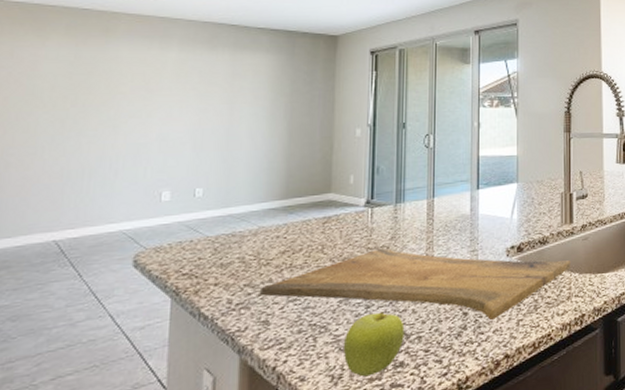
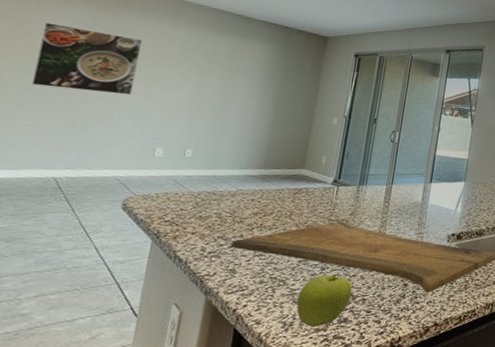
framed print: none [17,65,132,139] -> present [31,22,143,96]

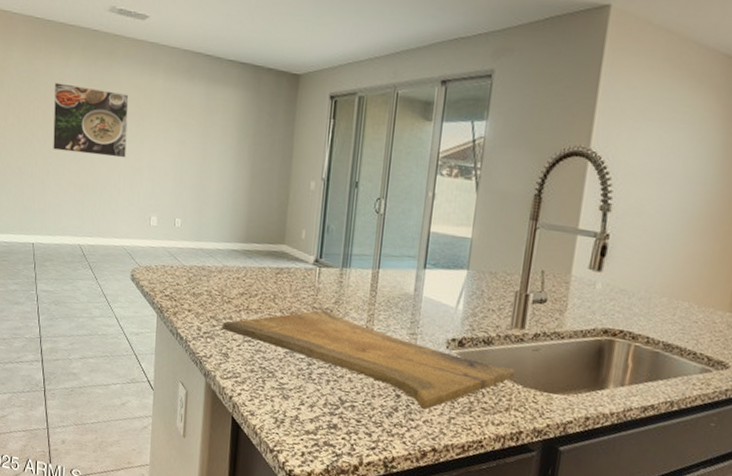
fruit: present [296,274,353,327] -> none [286,371,341,429]

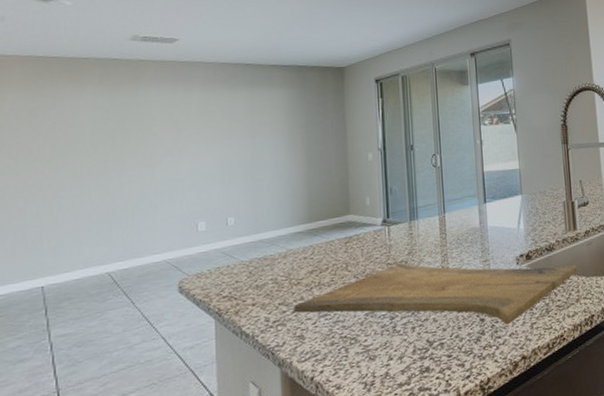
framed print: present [53,82,129,158] -> none [64,112,162,182]

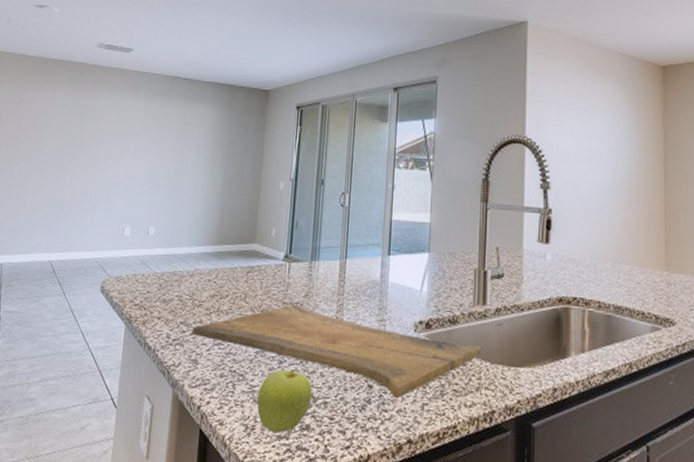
fruit: none [372,322,428,383] -> present [257,369,313,434]

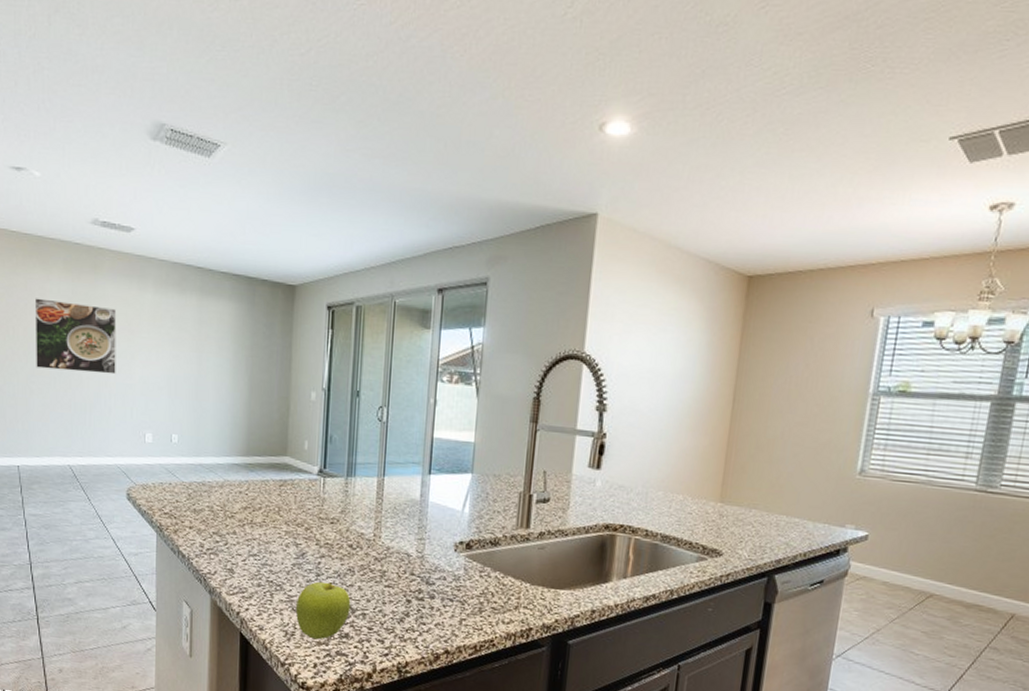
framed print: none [32,110,111,174] -> present [34,298,117,375]
cutting board: present [192,304,483,399] -> none [226,519,523,614]

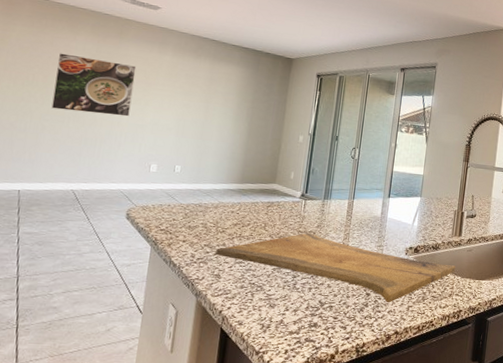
cutting board: none [226,519,523,614] -> present [216,232,456,303]
fruit: present [295,581,351,640] -> none [272,282,321,330]

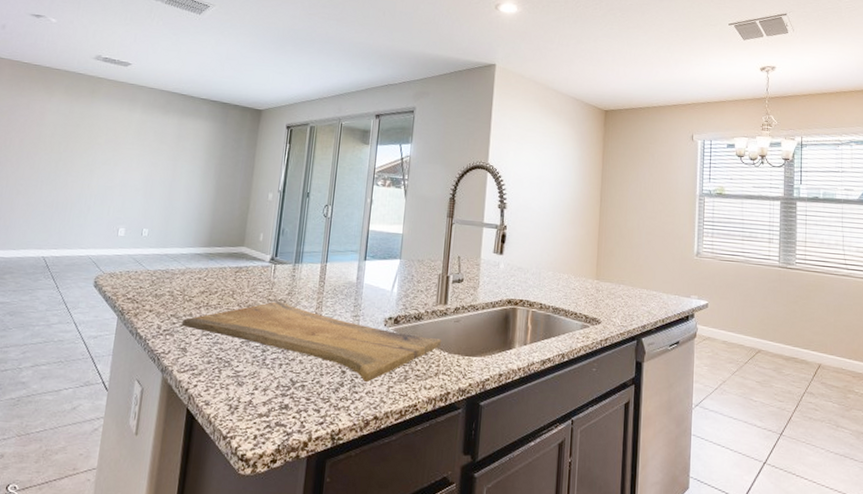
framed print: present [51,53,137,117] -> none [26,115,107,179]

